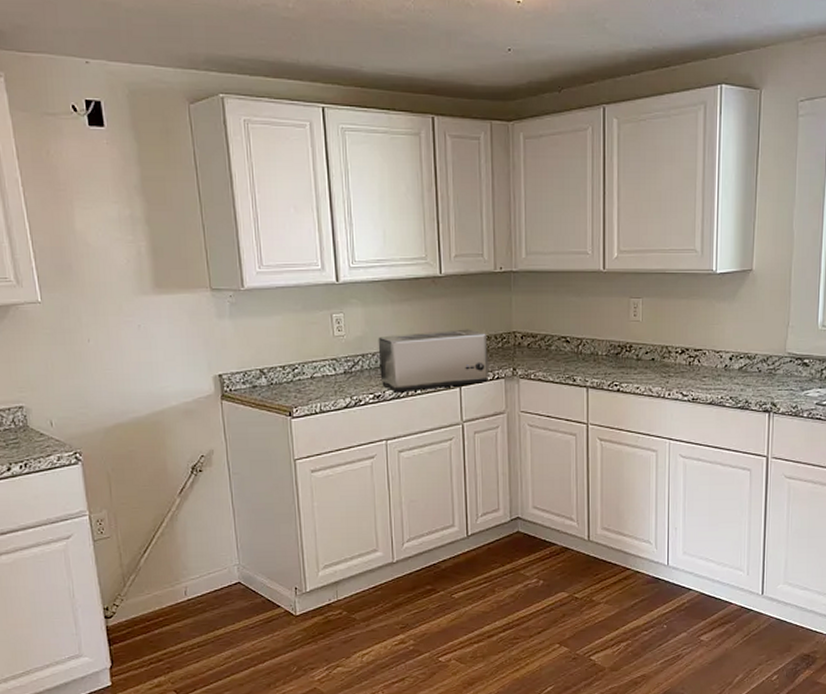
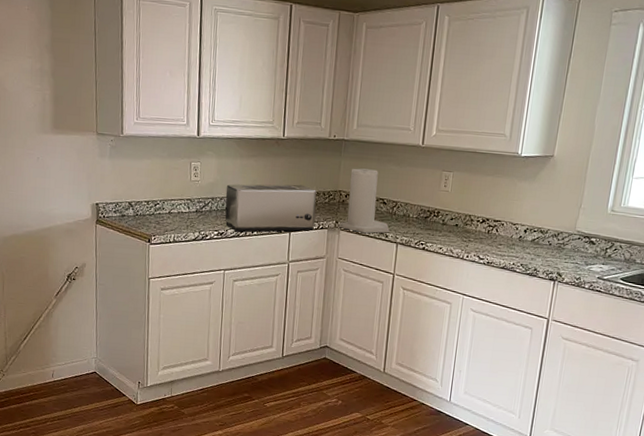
paper towel: none [516,303,577,380] -> present [338,168,390,234]

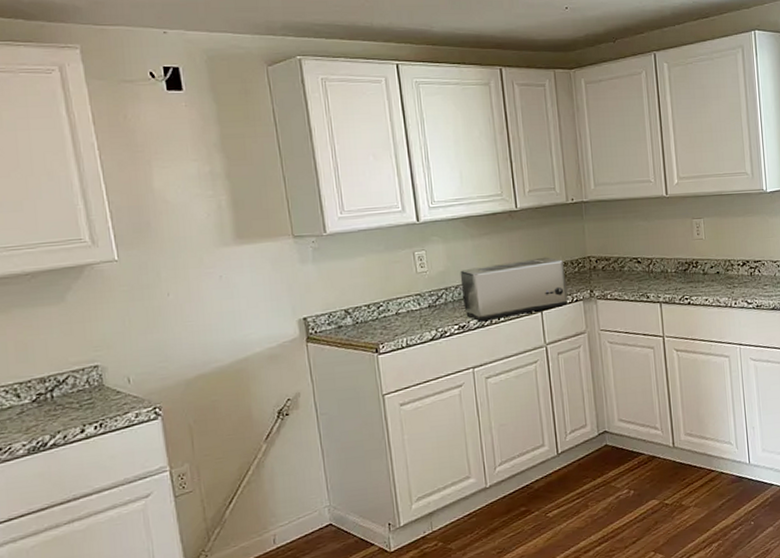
paper towel: present [338,168,390,234] -> none [594,228,650,299]

